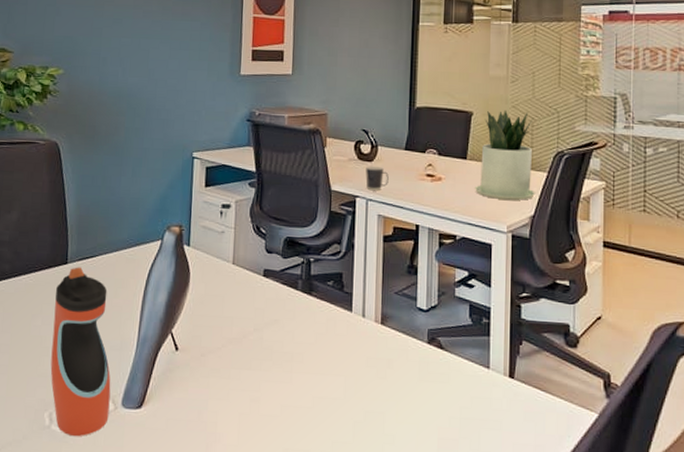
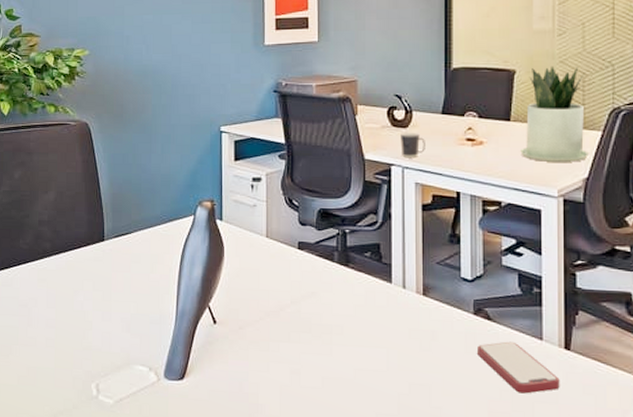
water bottle: present [50,267,111,437] -> none [94,244,153,407]
smartphone: none [430,370,504,421] -> present [478,341,560,394]

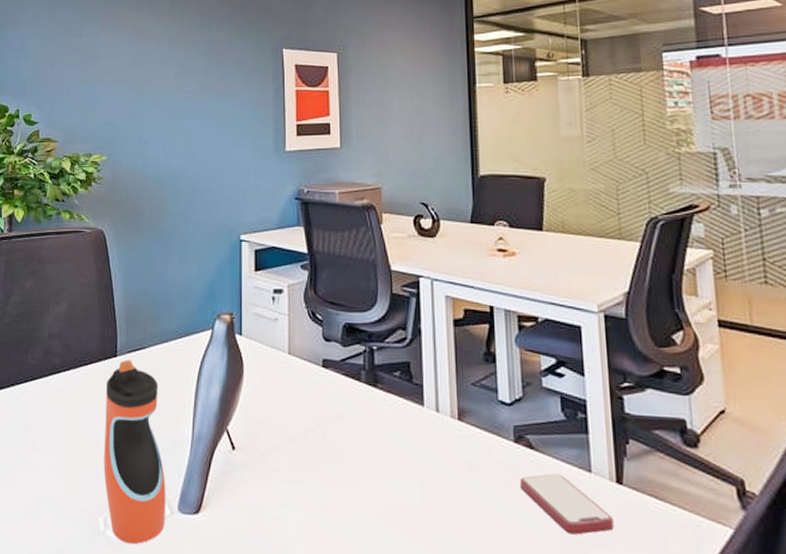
water bottle: none [94,244,153,407] -> present [103,359,166,545]
mug: present [400,133,425,157] -> none [428,243,455,269]
planter: present [520,65,590,162] -> none [555,173,629,275]

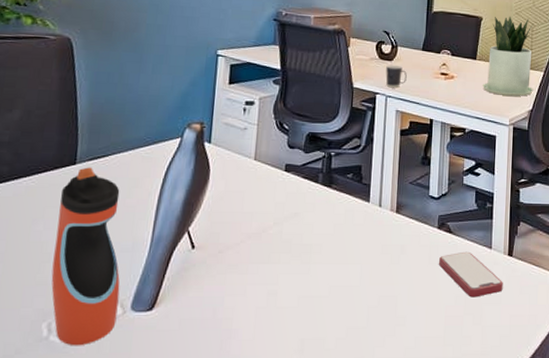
mug: none [428,243,455,269] -> present [385,65,407,87]
planter: none [555,173,629,275] -> present [483,16,534,96]

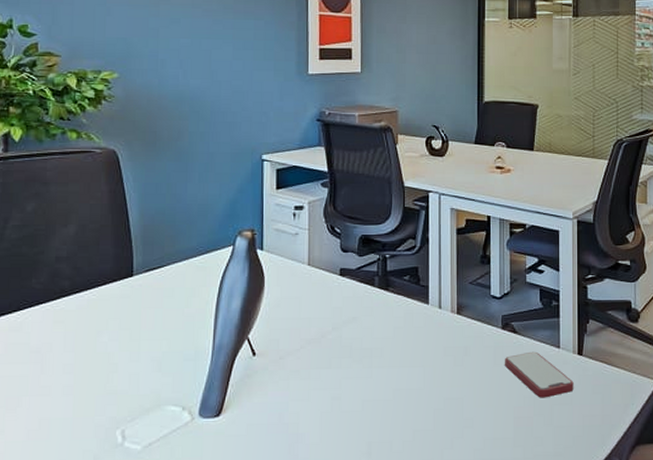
water bottle: present [51,167,120,346] -> none [120,278,187,452]
mug: present [385,65,407,87] -> none [438,162,460,184]
planter: present [483,16,534,96] -> none [542,101,599,187]

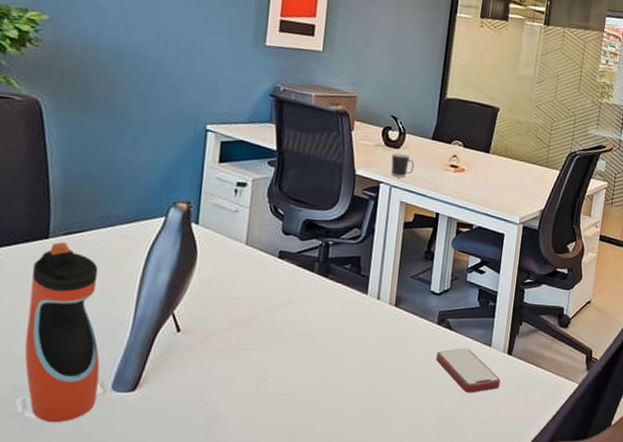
water bottle: none [120,278,187,452] -> present [24,242,100,423]
mug: none [438,162,460,184] -> present [391,153,414,177]

